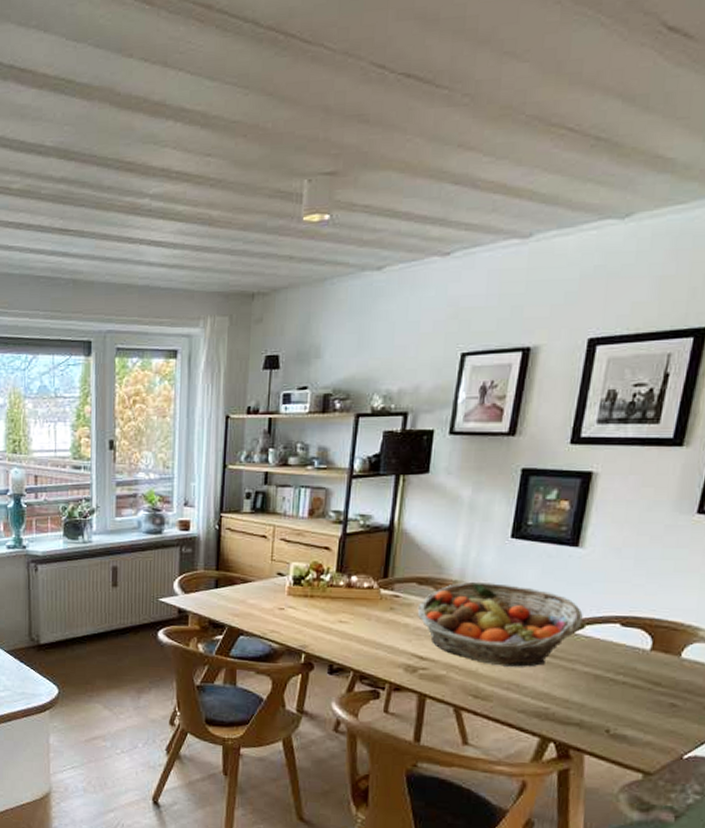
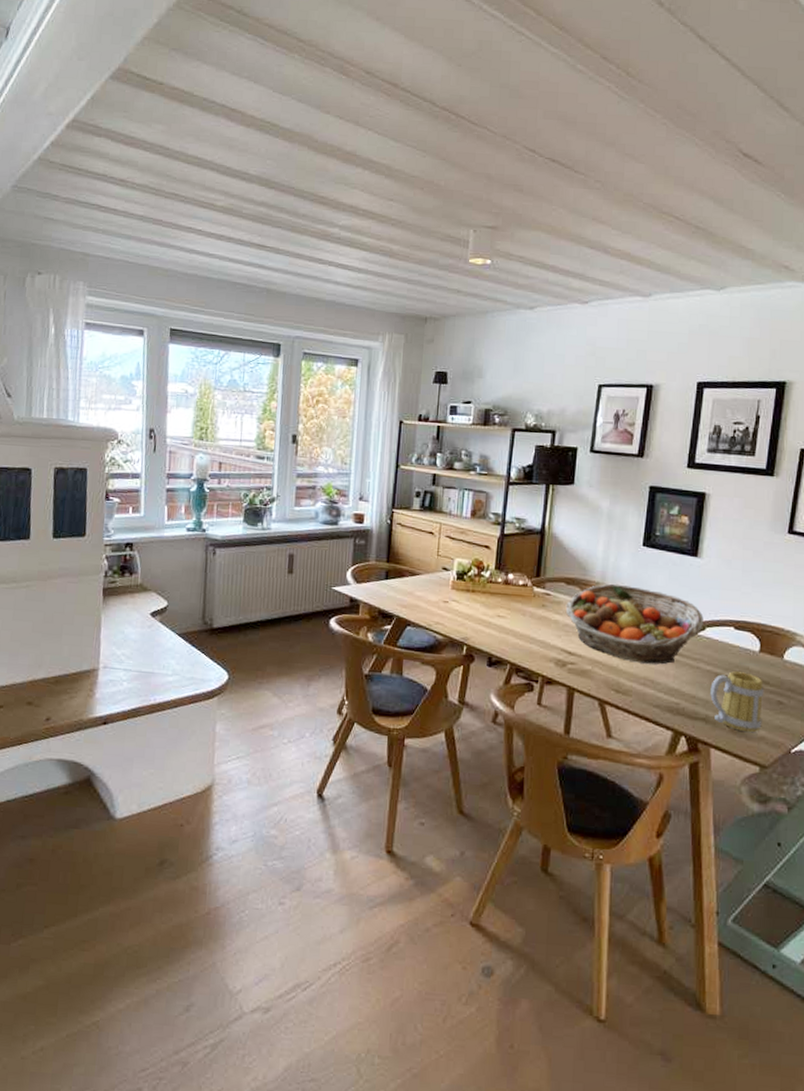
mug: none [586,672,654,738] -> present [710,671,763,733]

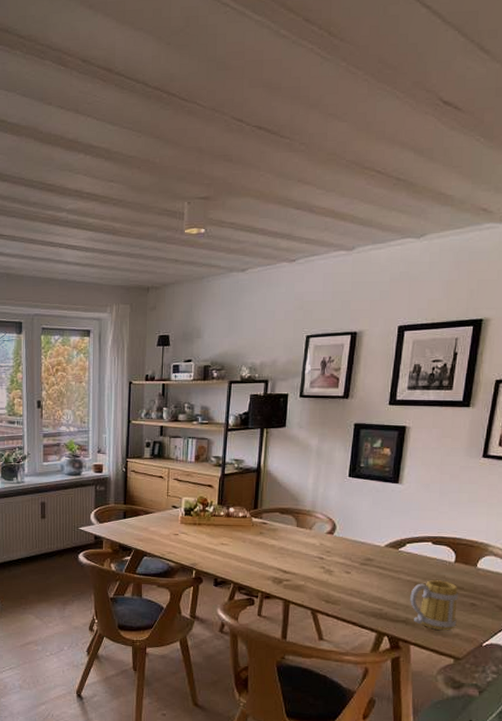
fruit basket: present [565,584,704,665] -> none [280,511,404,577]

